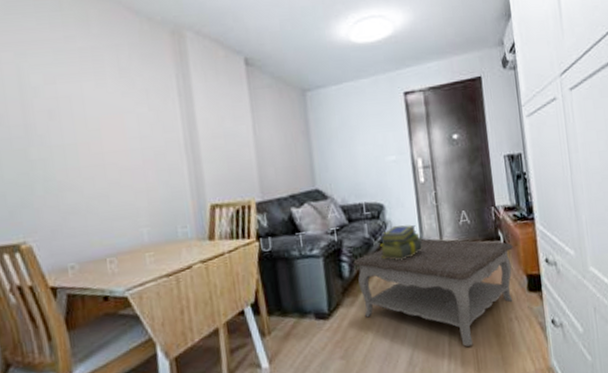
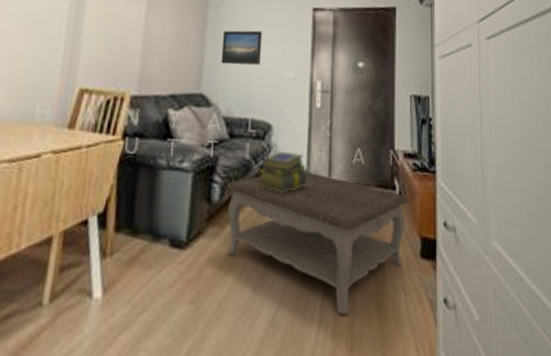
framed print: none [325,123,365,160] -> present [220,30,263,65]

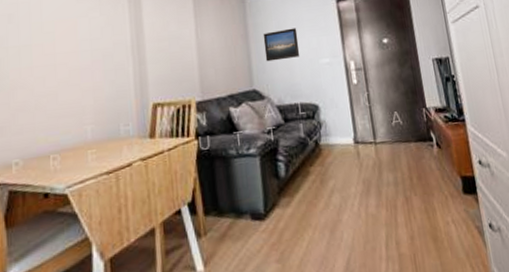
coffee table: present [226,171,409,314] -> none [289,138,449,251]
stack of books: present [259,151,308,193] -> none [315,125,357,161]

